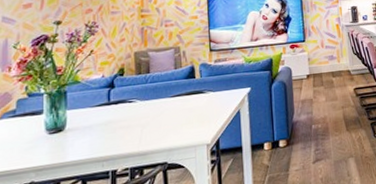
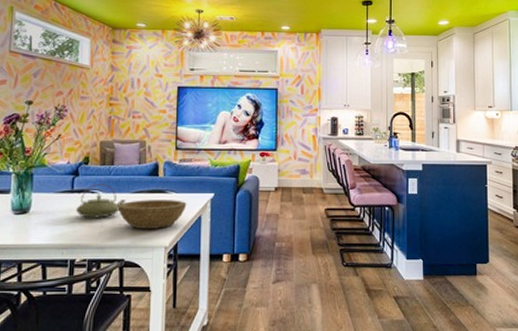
teapot: none [113,92,164,128] -> present [75,184,126,218]
bowl: none [156,98,225,131] -> present [117,200,187,229]

